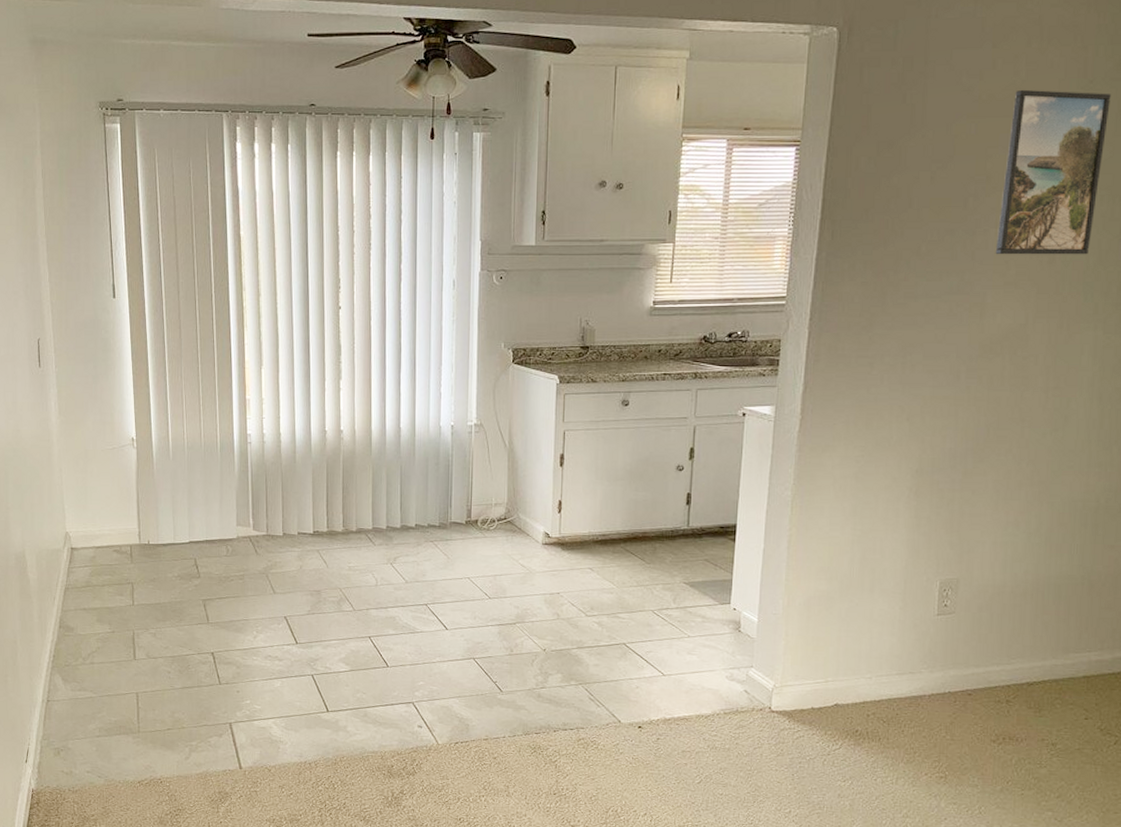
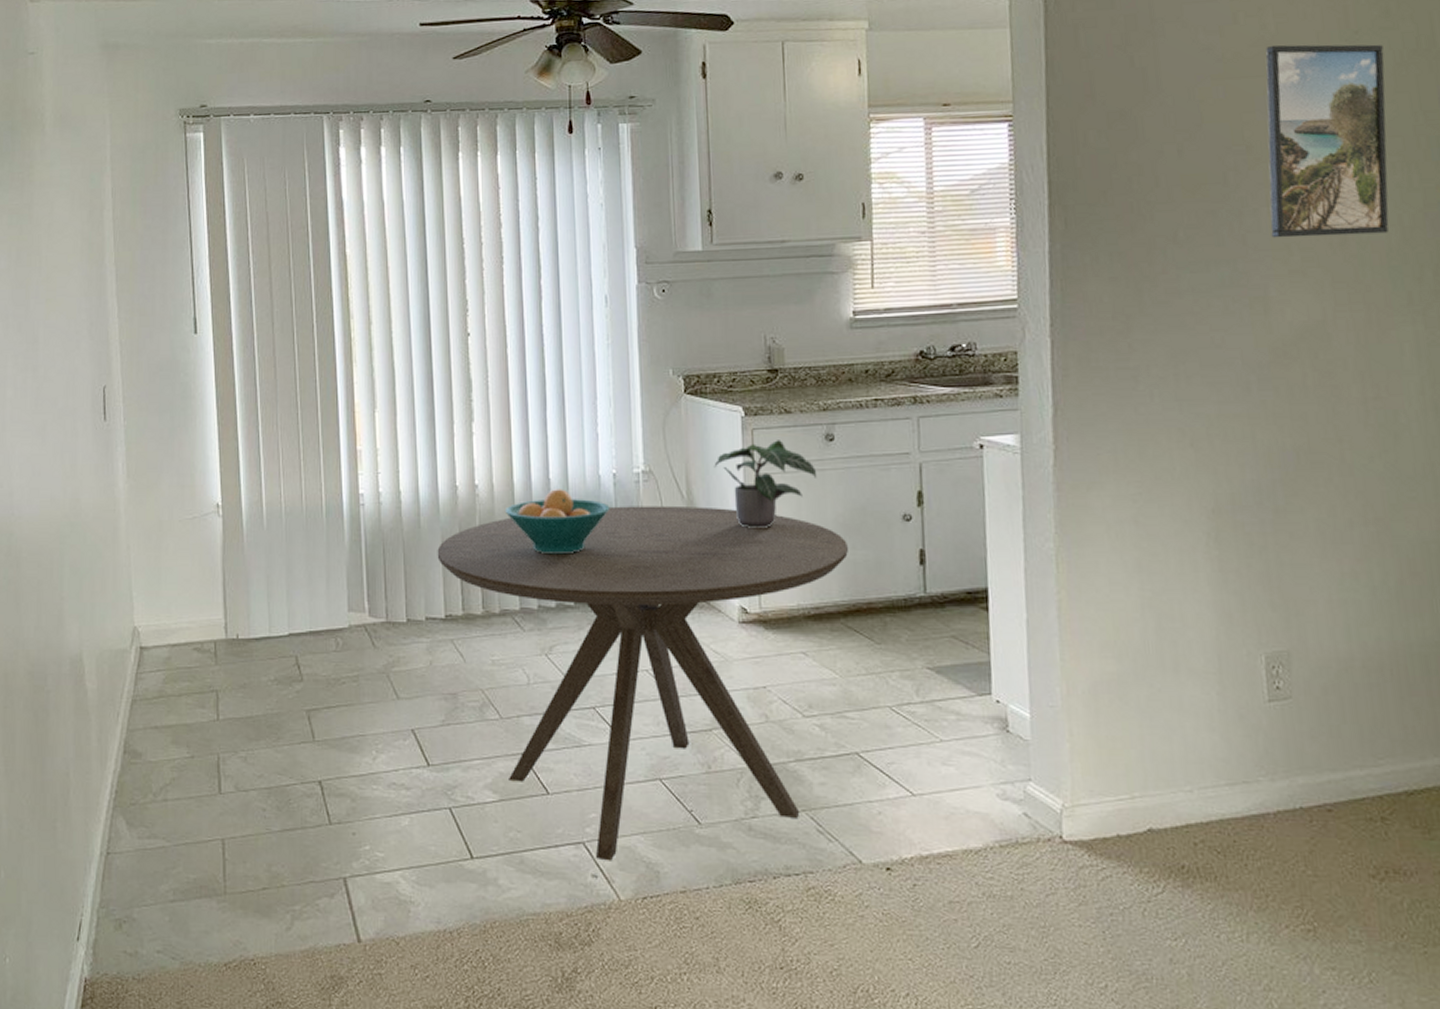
dining table: none [308,451,633,716] -> present [437,505,849,861]
fruit bowl: none [363,436,447,488] -> present [504,489,610,555]
potted plant: none [532,403,613,472] -> present [714,440,818,528]

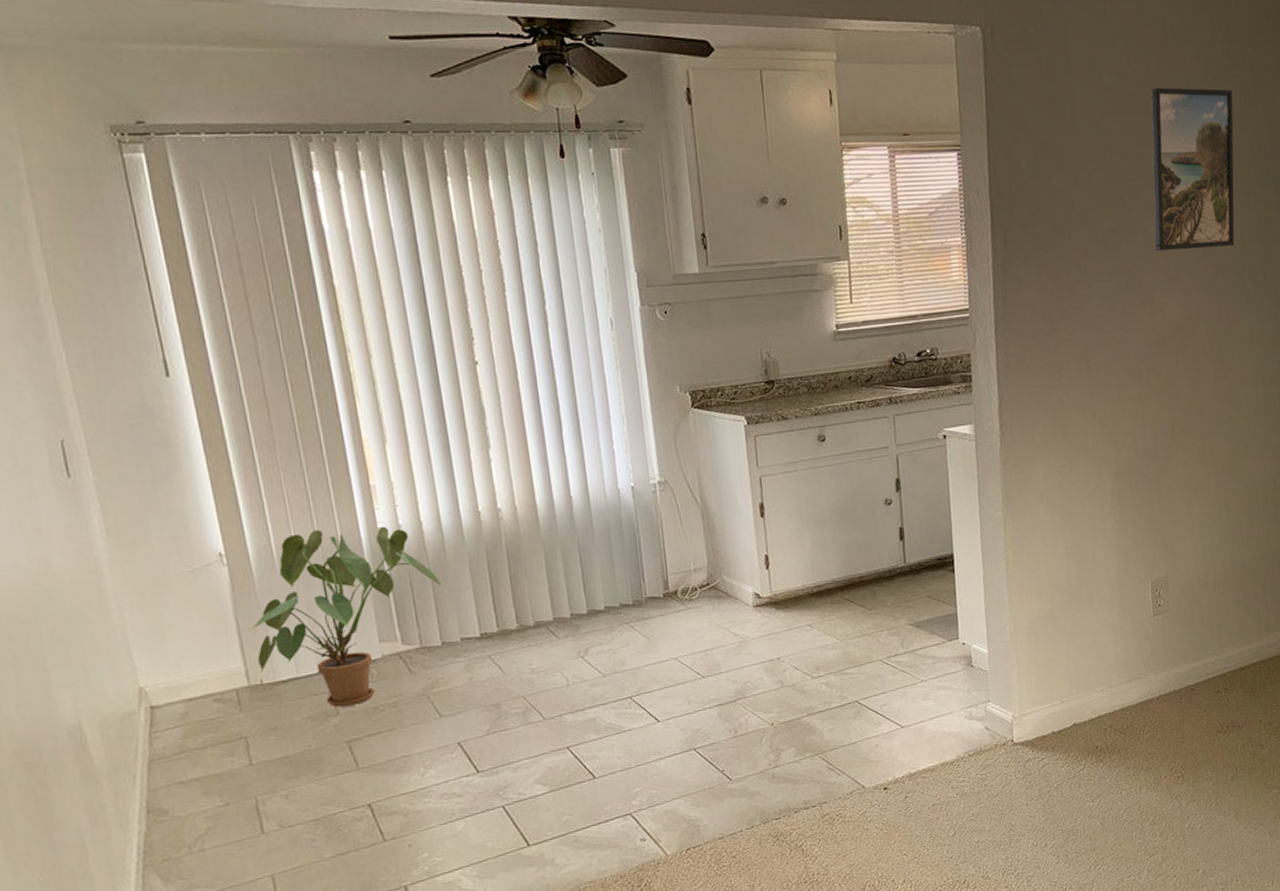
house plant: none [233,490,415,674] -> present [249,526,444,708]
dining table: present [437,505,849,861] -> none [465,508,843,826]
fruit bowl: present [504,489,610,555] -> none [530,505,631,567]
potted plant: present [714,440,818,528] -> none [723,444,813,524]

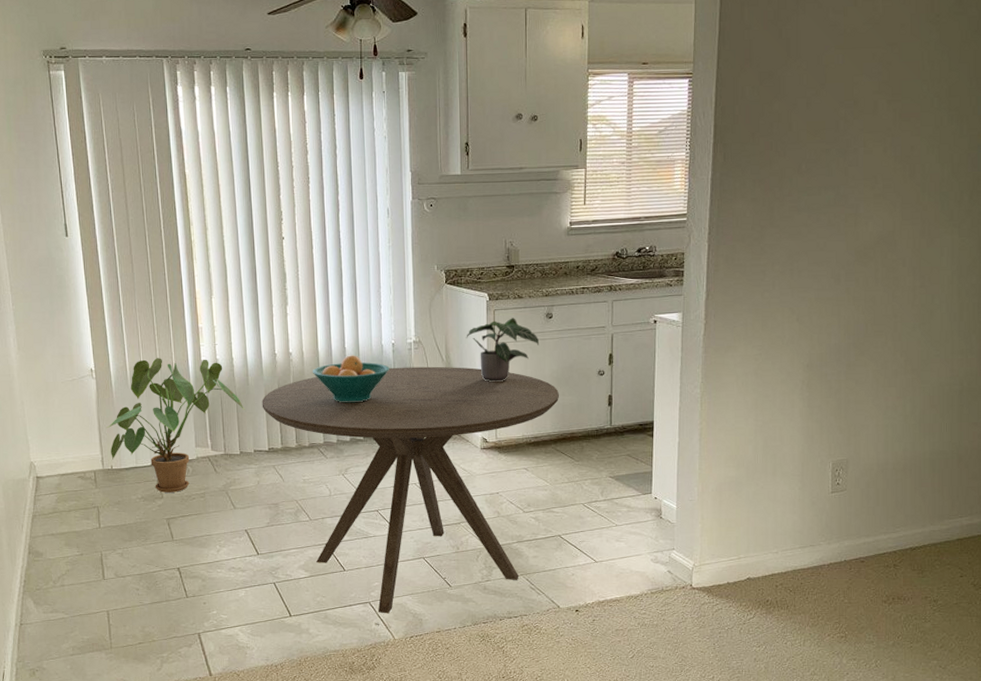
dining table: none [465,508,843,826] -> present [262,366,560,614]
fruit bowl: none [530,505,631,567] -> present [312,355,390,403]
potted plant: none [723,444,813,524] -> present [466,318,540,382]
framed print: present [1151,87,1235,252] -> none [865,23,955,171]

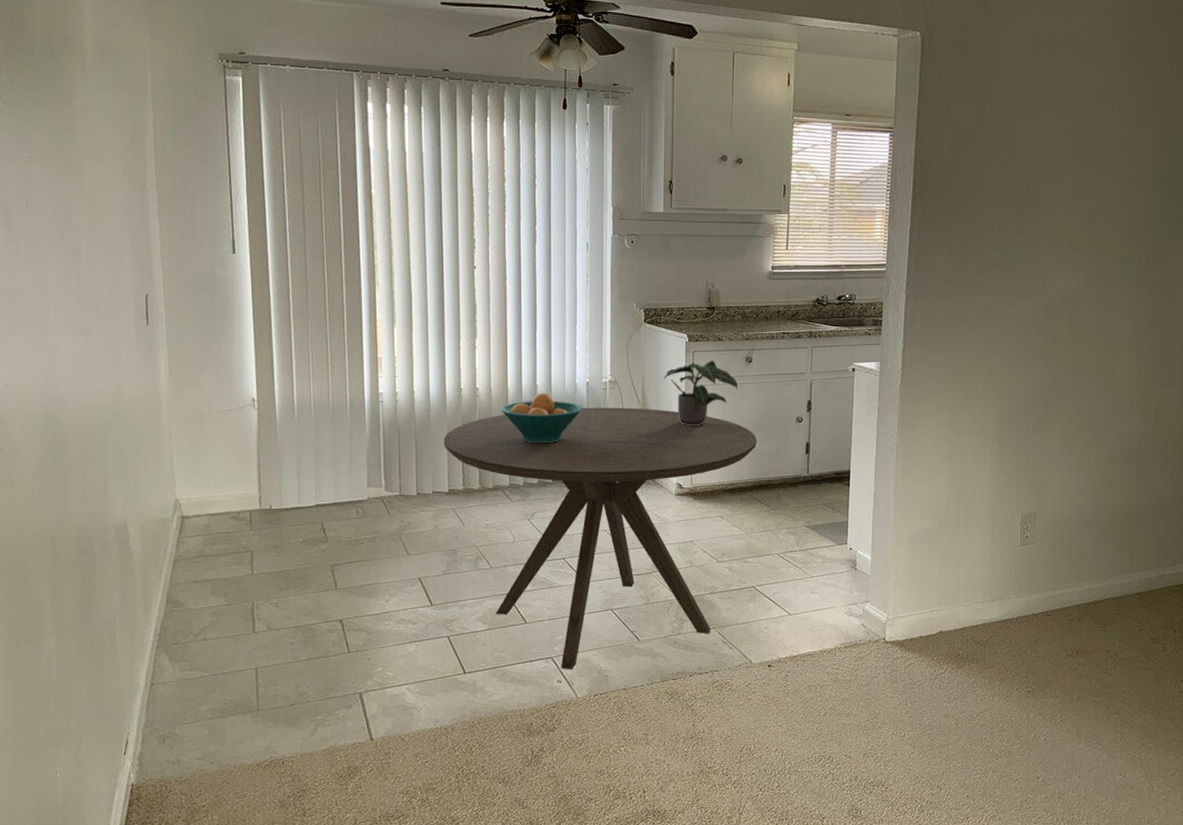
house plant: present [107,358,245,493] -> none [267,389,425,536]

